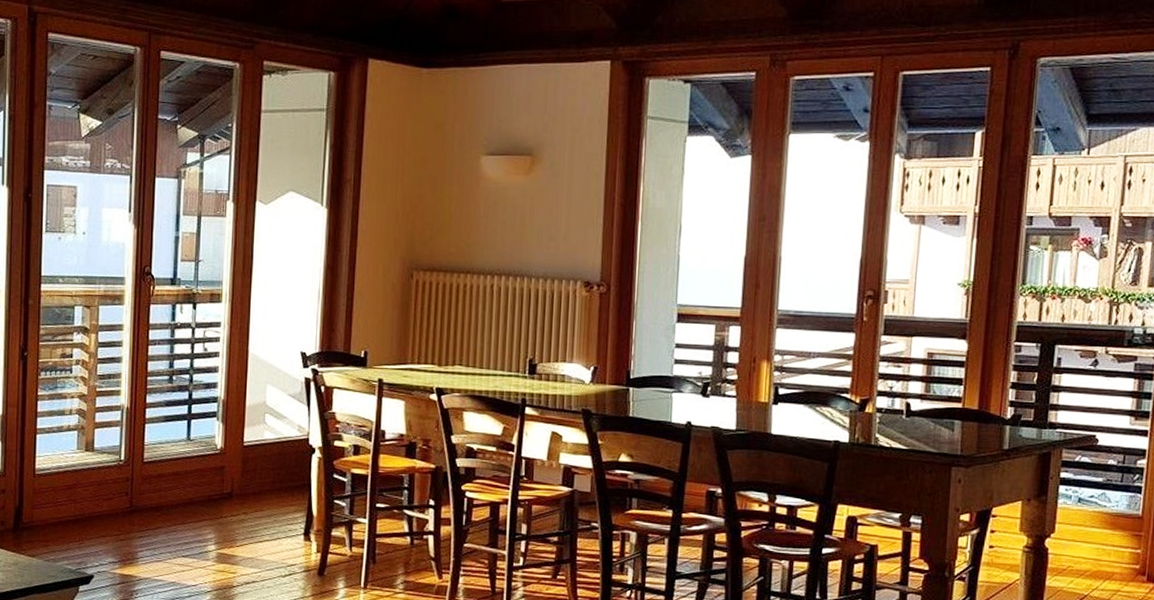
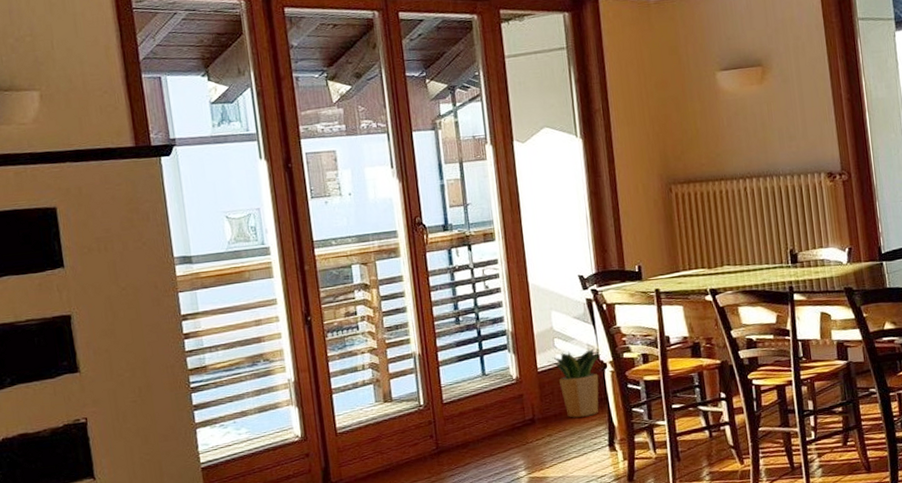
potted plant: none [255,429,311,501] -> present [547,348,601,418]

